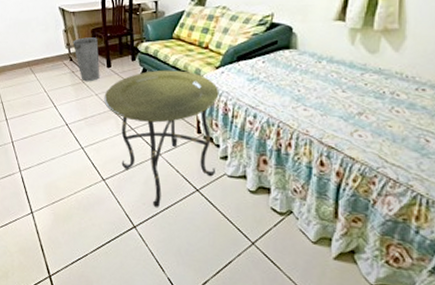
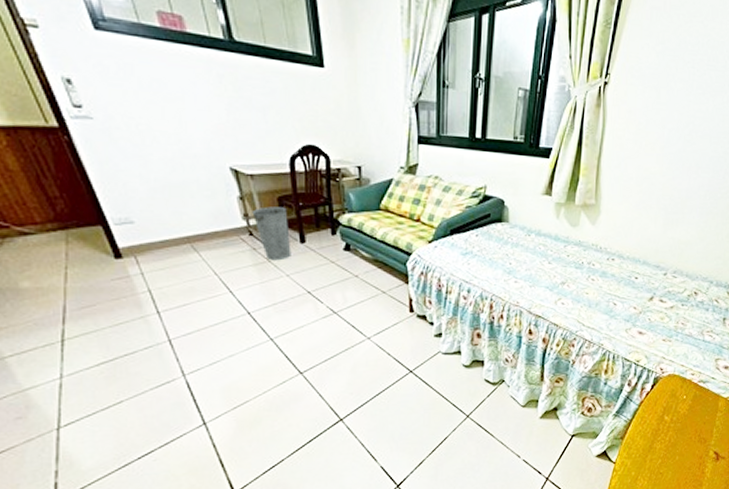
side table: present [104,70,219,208] -> none [298,245,432,396]

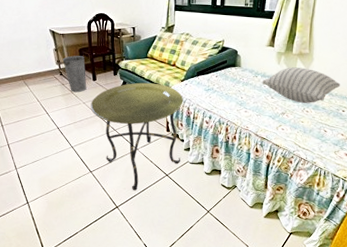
side table: none [298,245,432,396] -> present [90,82,184,191]
pillow: none [536,222,633,269] -> present [262,67,340,103]

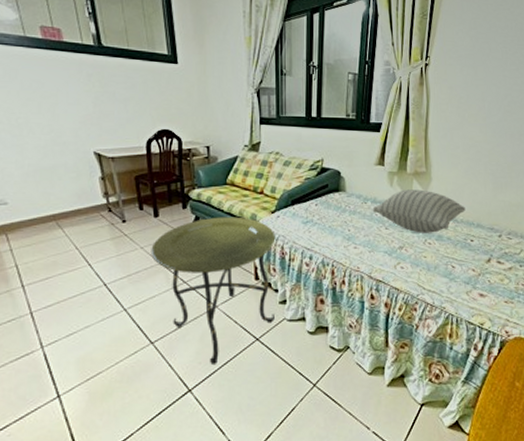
bucket: present [62,55,87,93] -> none [111,185,146,234]

